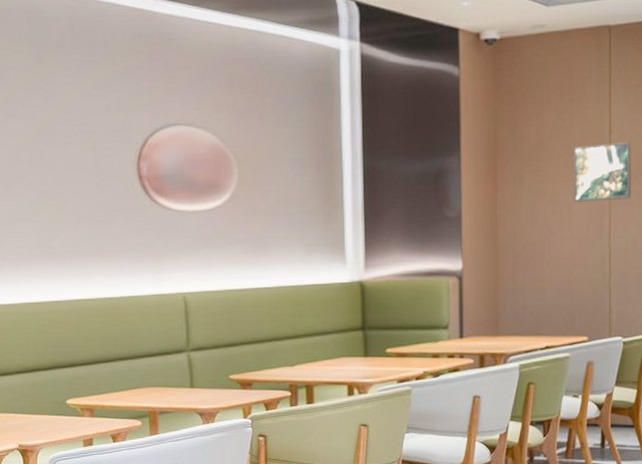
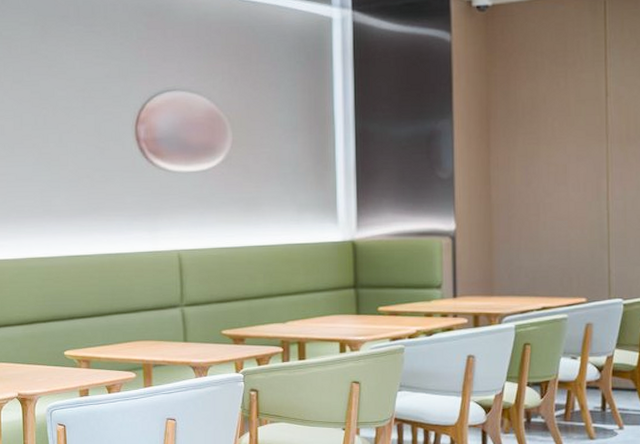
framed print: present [573,141,631,202] -> none [568,104,629,164]

